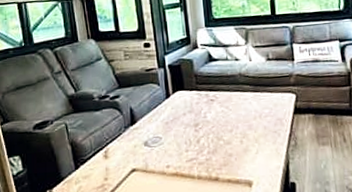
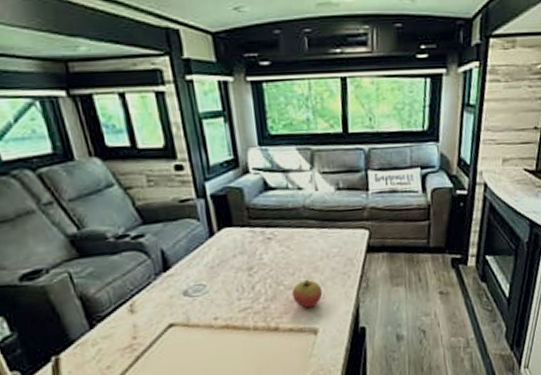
fruit: none [230,135,256,162] -> present [292,279,323,309]

